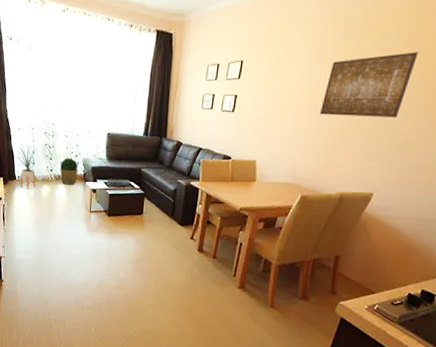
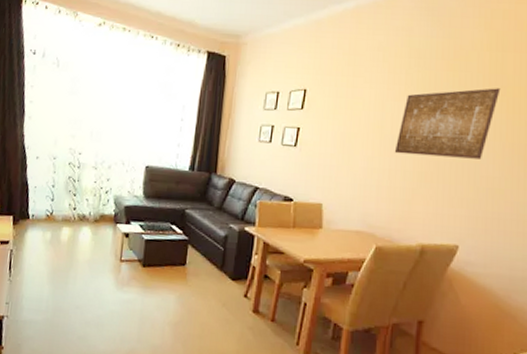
house plant: present [16,143,37,189] -> none [32,175,58,231]
potted plant: present [59,158,79,185] -> none [85,194,109,227]

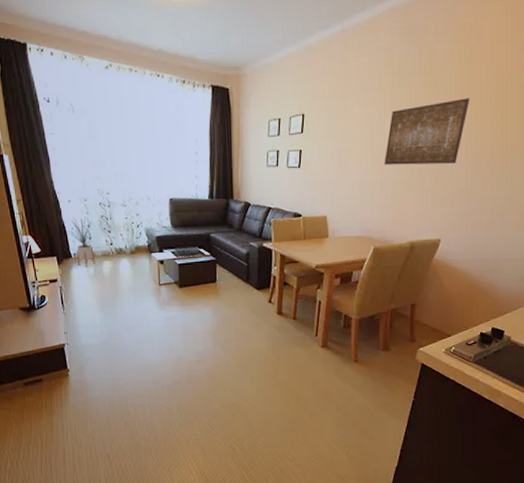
house plant: none [32,175,58,231] -> present [69,216,95,267]

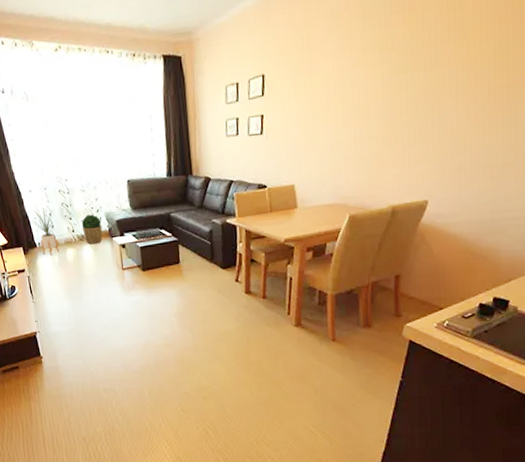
potted plant: none [120,229,142,259] -> present [81,214,103,245]
wall art: present [384,98,470,165] -> none [357,32,460,122]

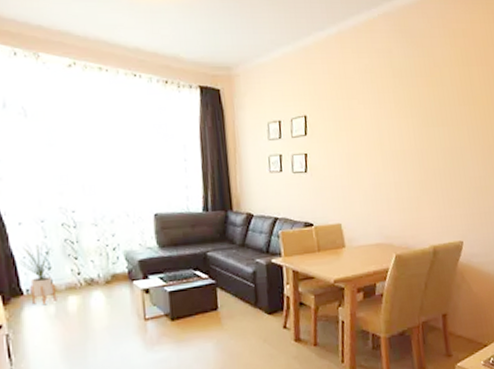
potted plant: present [81,214,103,245] -> none [91,253,120,290]

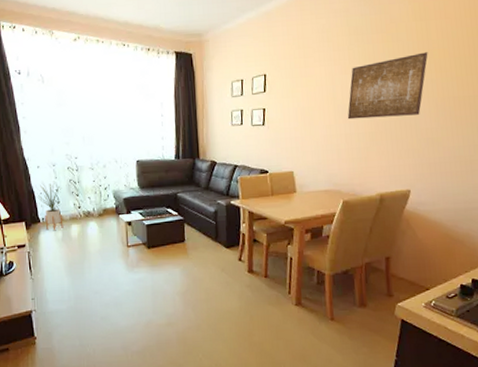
wall art: none [395,98,472,167] -> present [347,52,428,120]

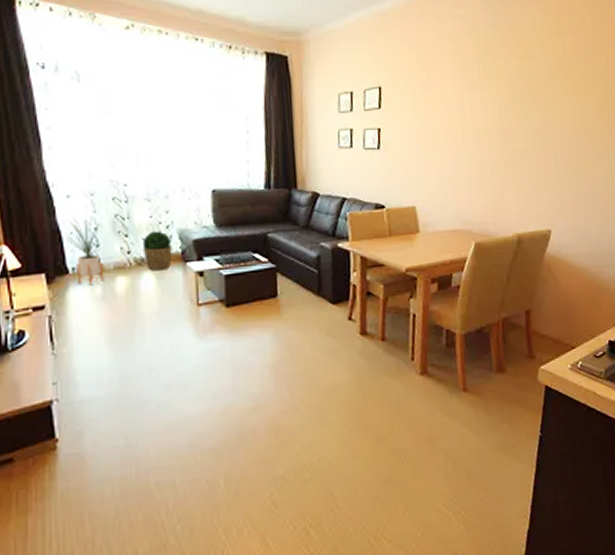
potted plant: none [88,191,109,221] -> present [142,231,173,271]
wall art: present [347,52,428,120] -> none [478,72,566,146]

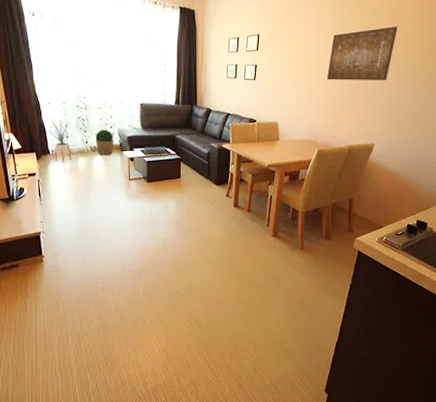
wall art: none [478,72,566,146] -> present [326,26,398,80]

